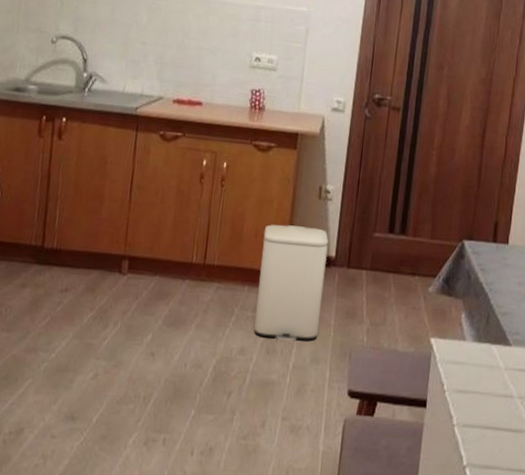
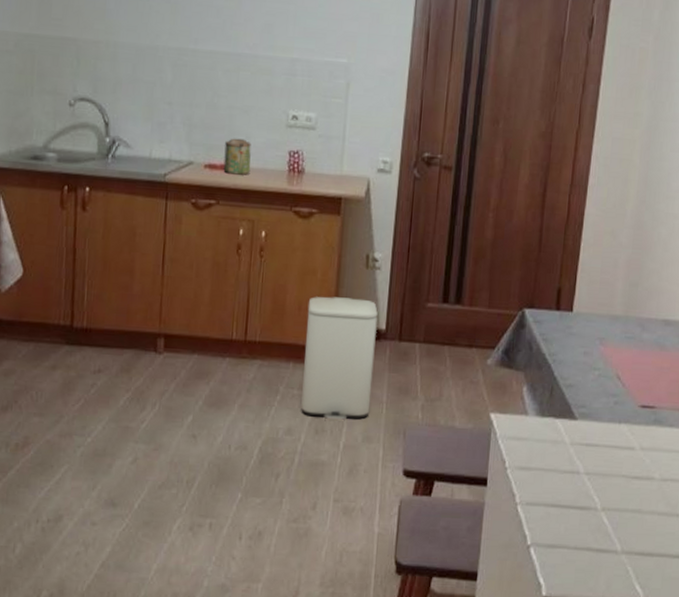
canister: none [190,76,217,111] -> present [223,138,251,175]

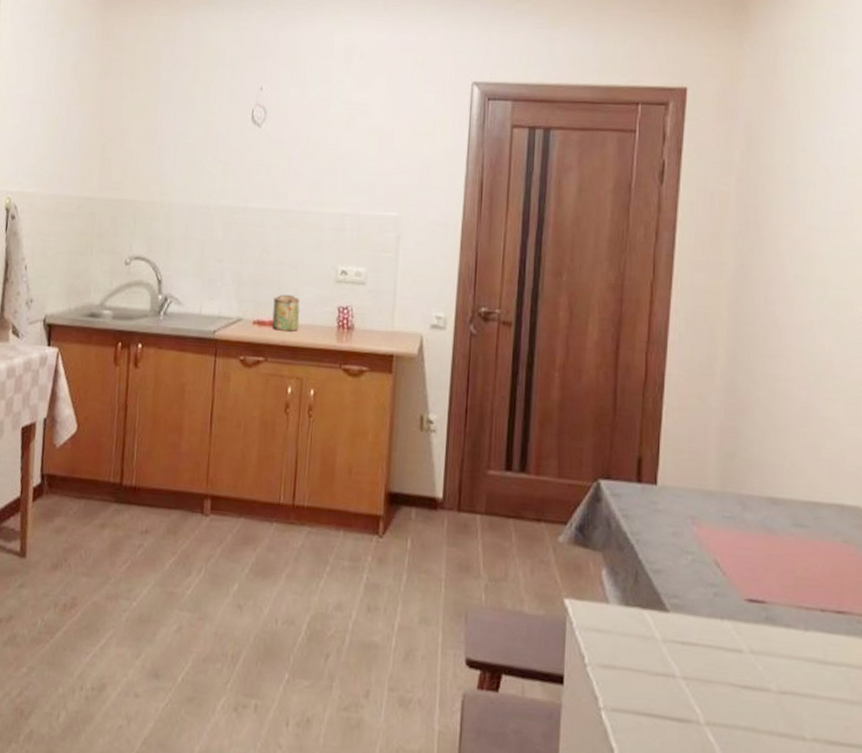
pedal bin: present [301,296,378,420] -> none [352,460,434,598]

